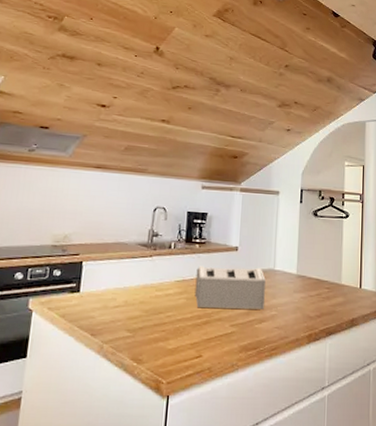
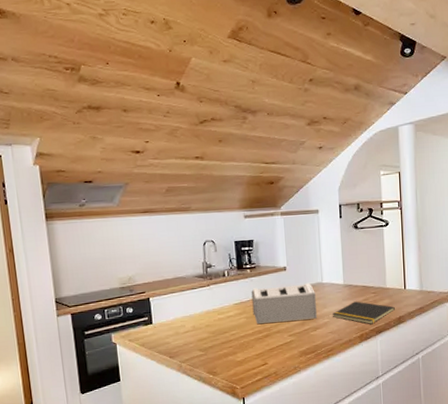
notepad: none [281,295,348,323] -> present [333,301,395,324]

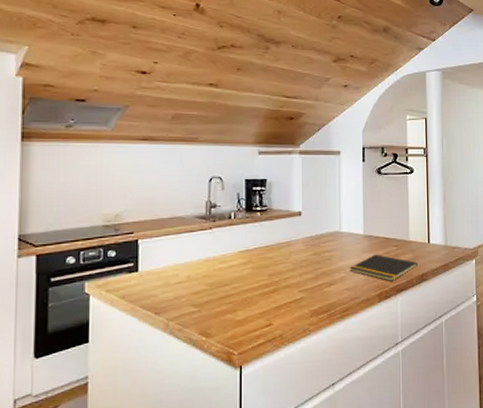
toaster: present [251,283,317,325] -> none [260,232,332,277]

